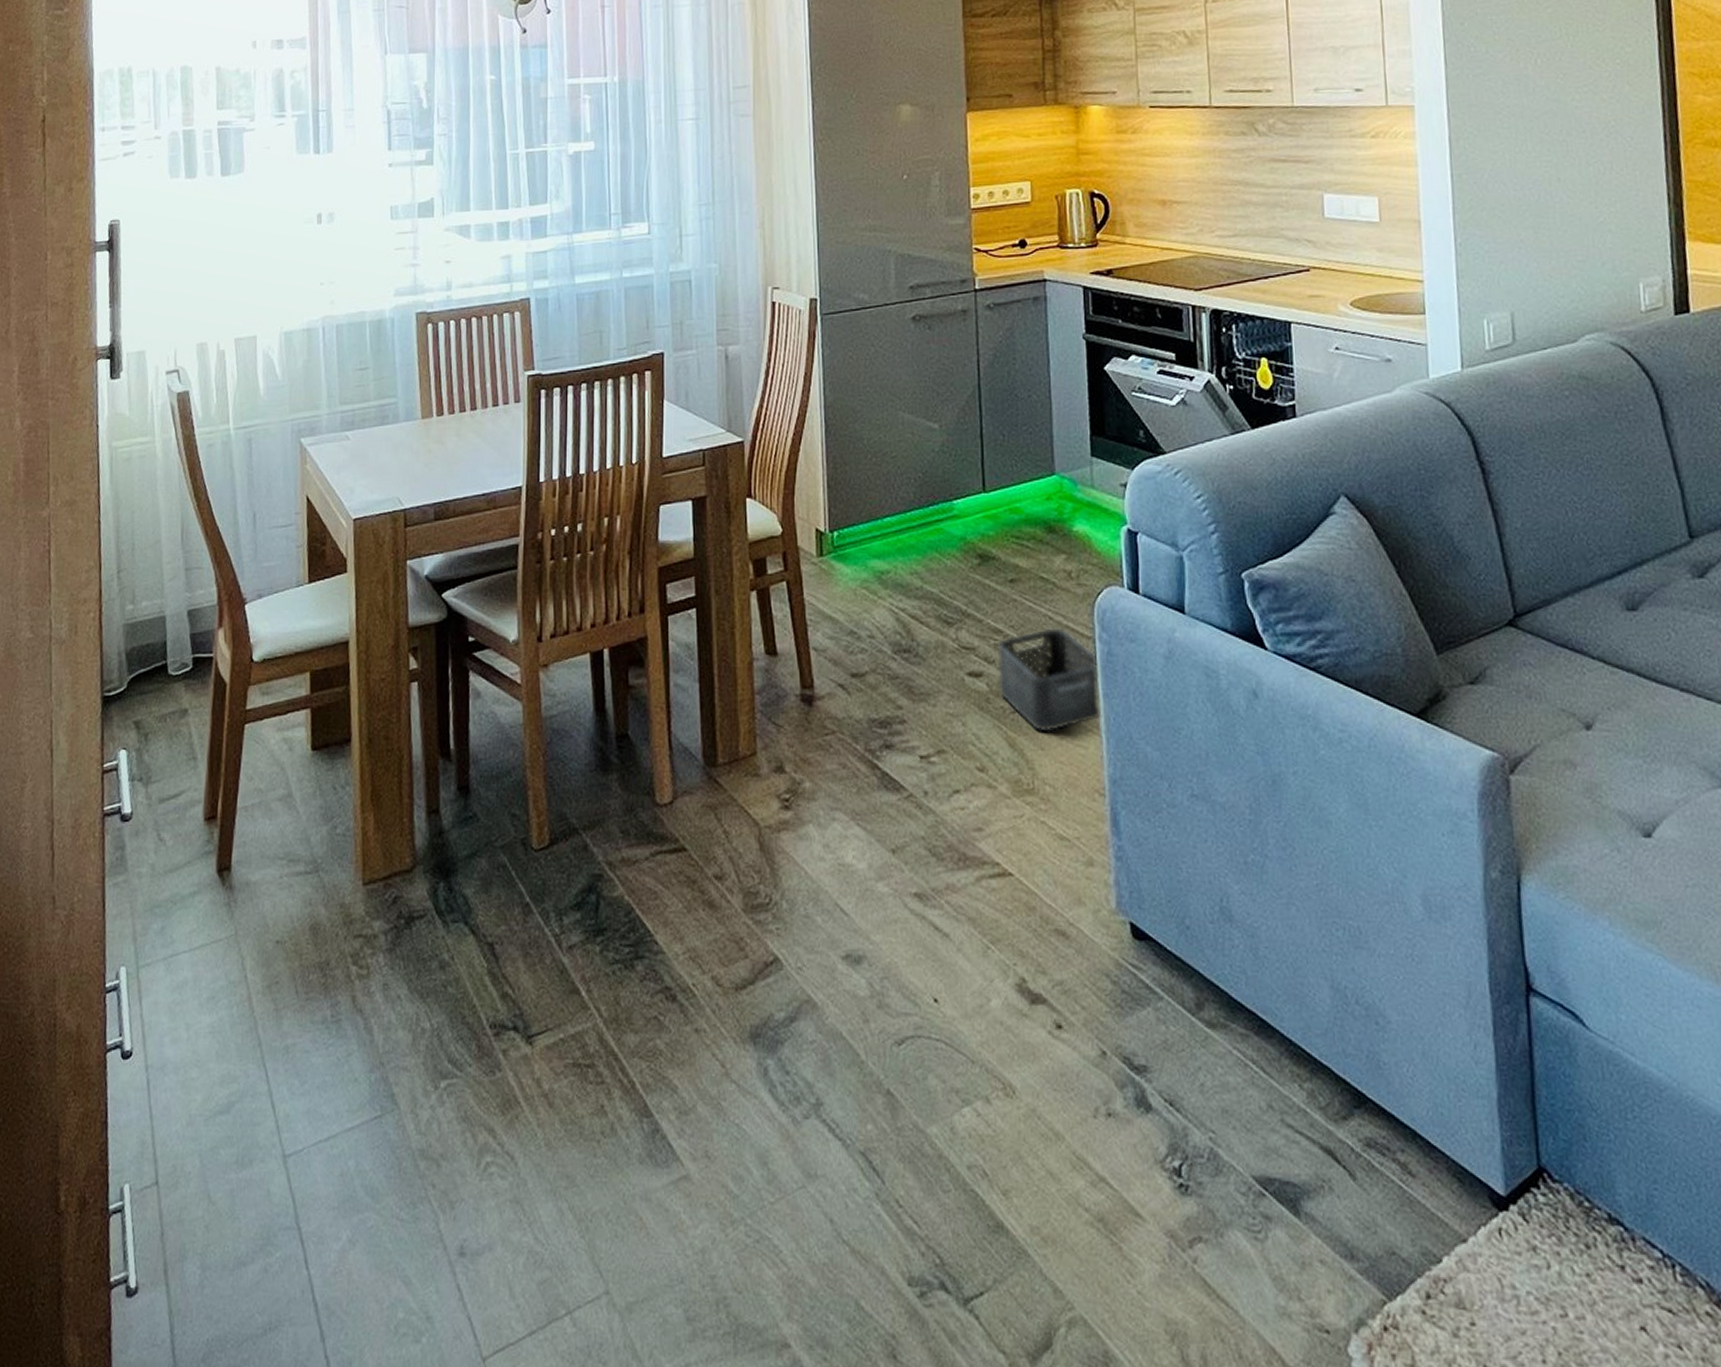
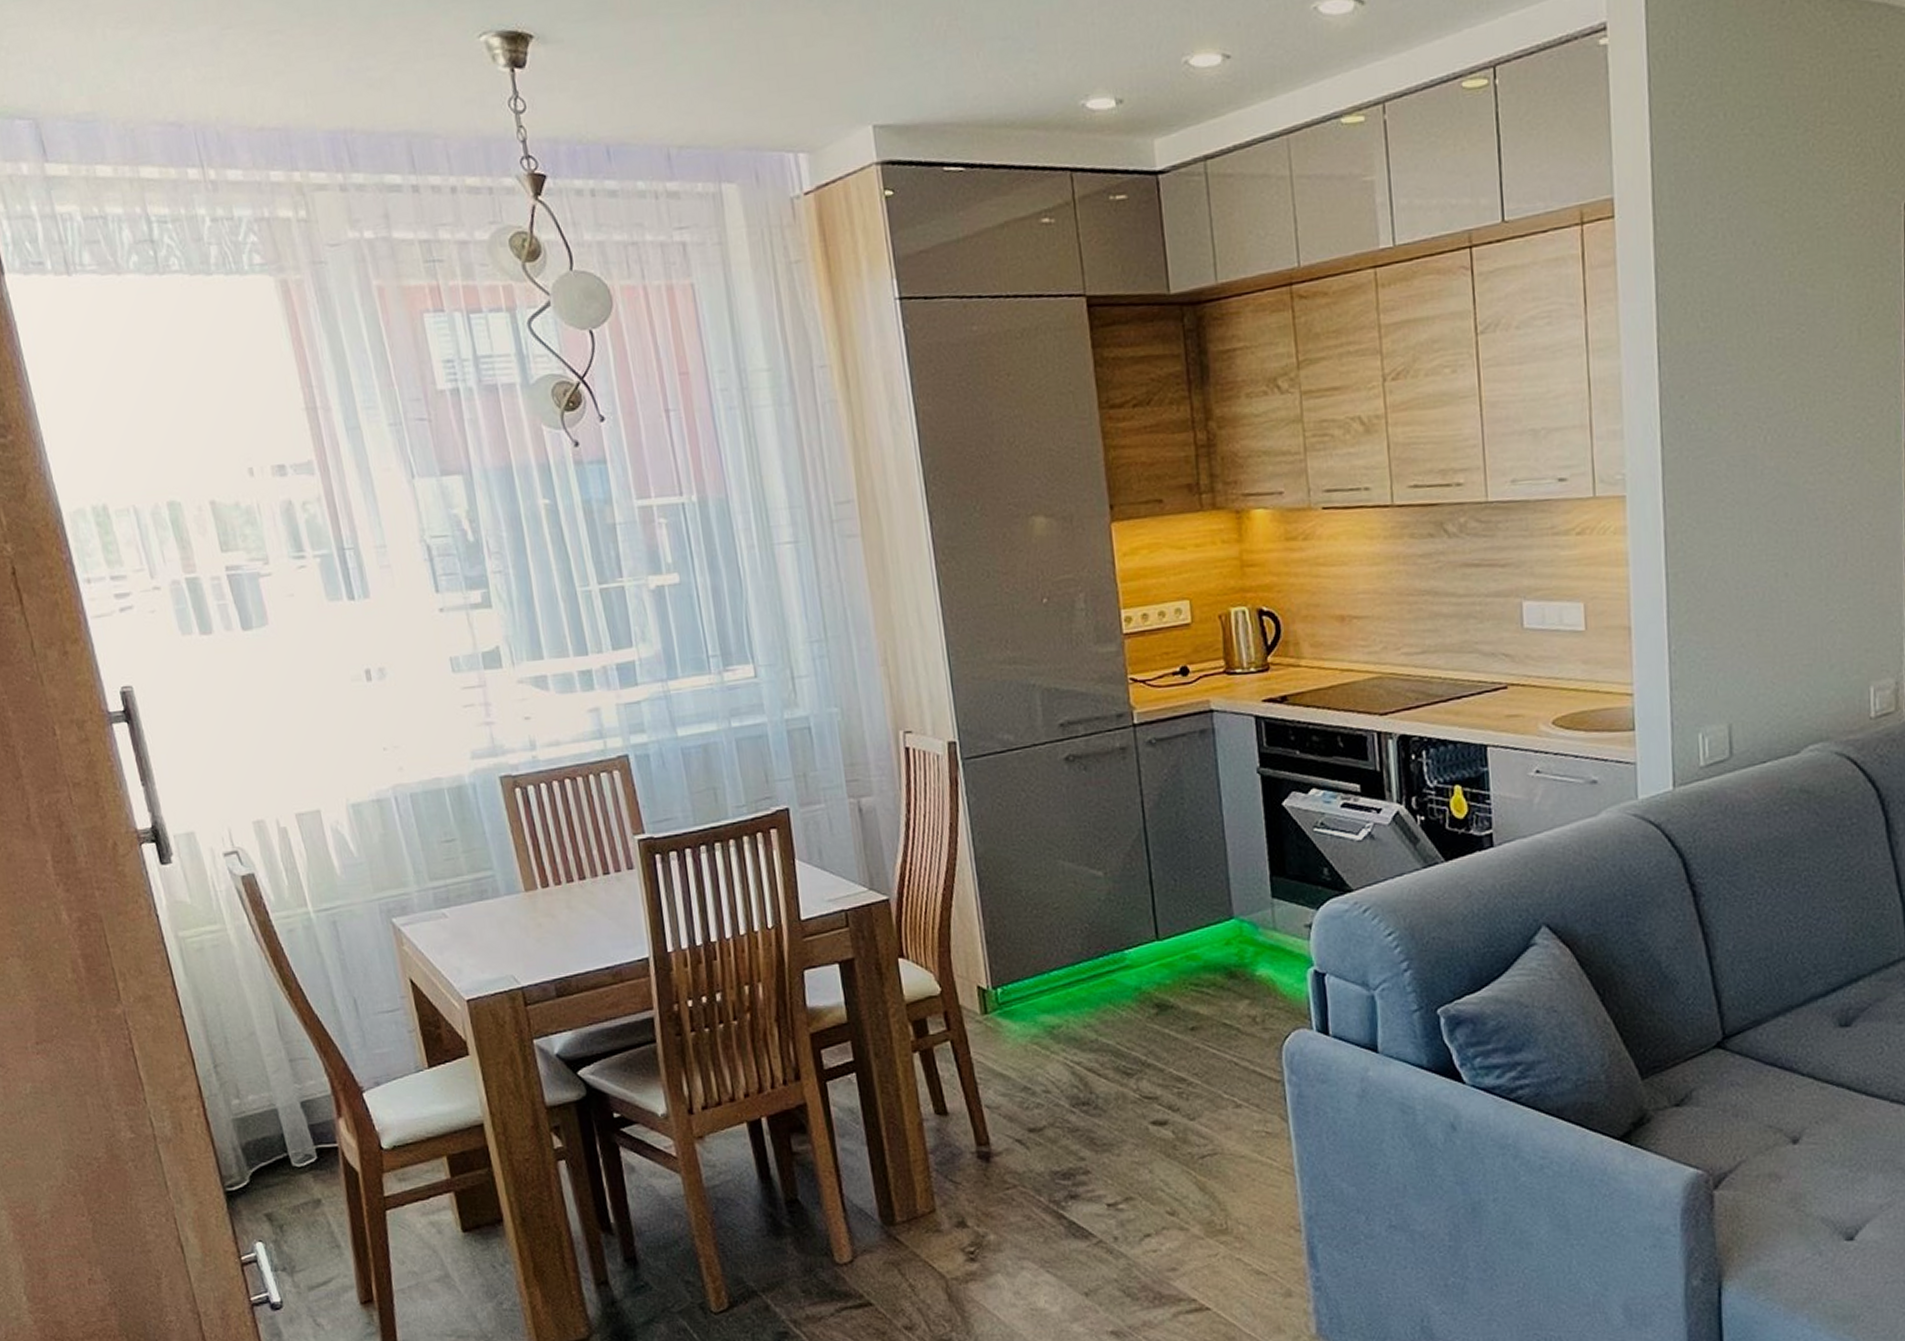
storage bin: present [997,628,1102,732] -> none [1181,1073,1295,1175]

